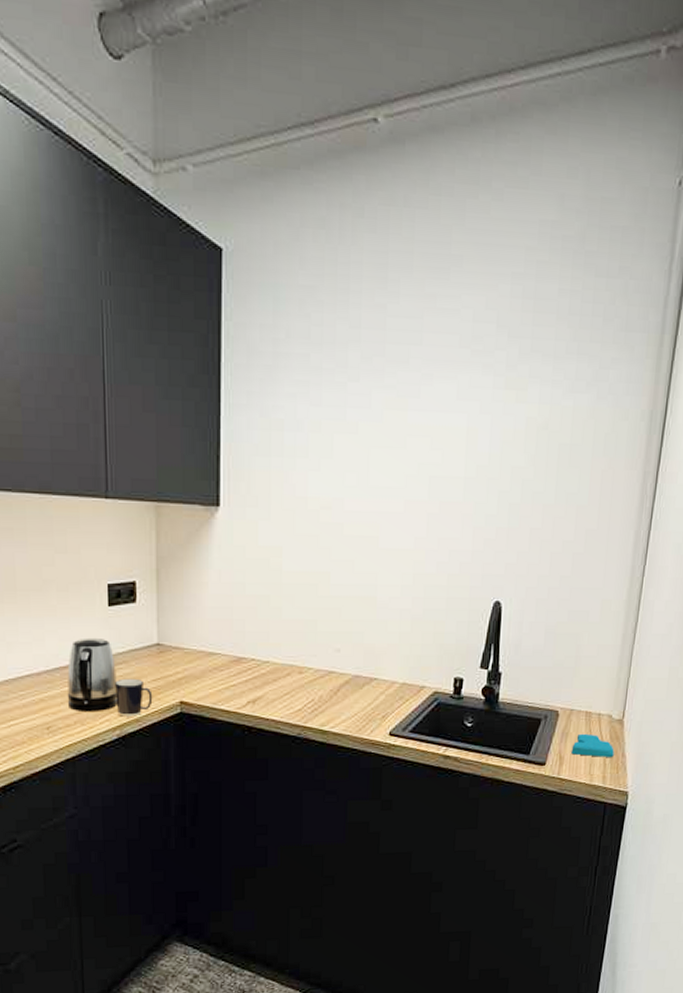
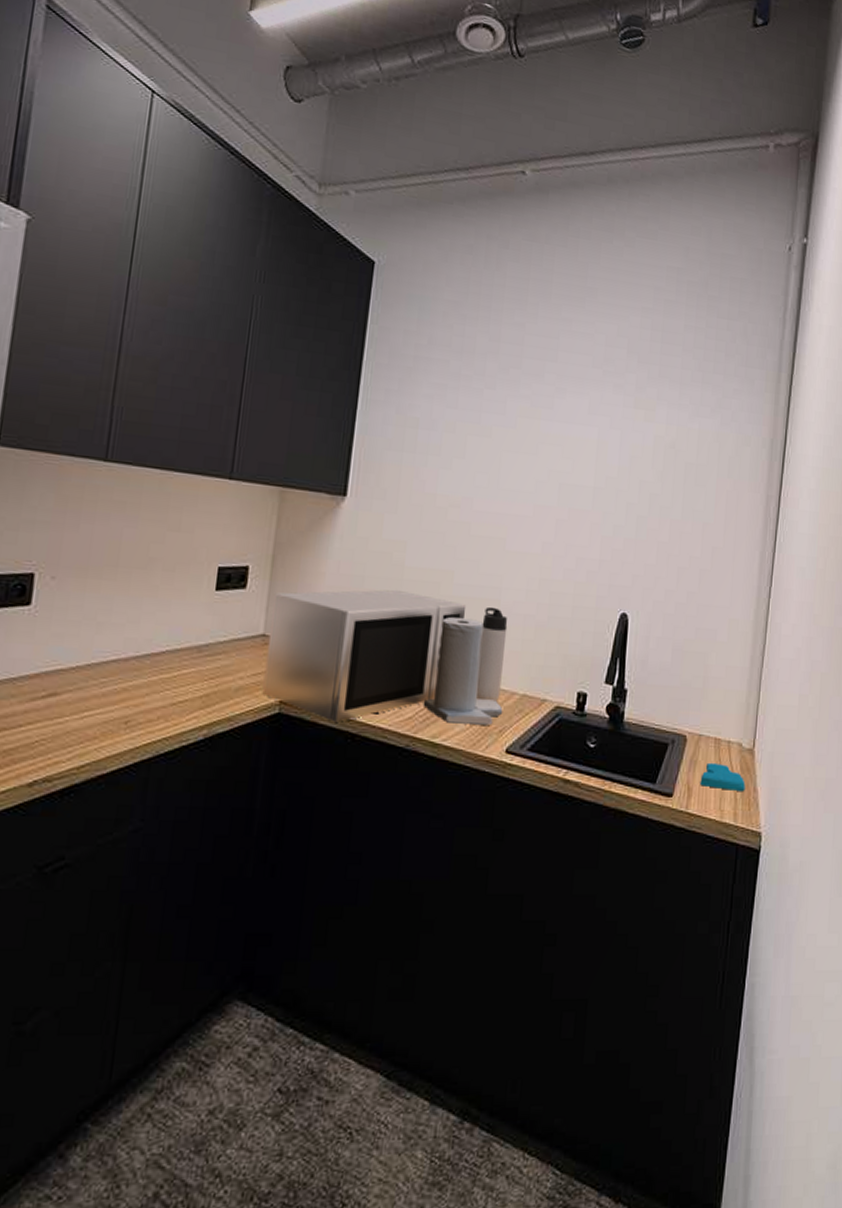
kettle: present [67,637,117,713] -> none [152,622,215,708]
mug: present [115,678,153,717] -> none [207,670,251,715]
microwave: none [162,595,345,717] -> present [262,590,467,722]
paper towel: none [310,616,385,712] -> present [422,617,503,725]
thermos bottle: none [358,604,385,691] -> present [475,606,508,702]

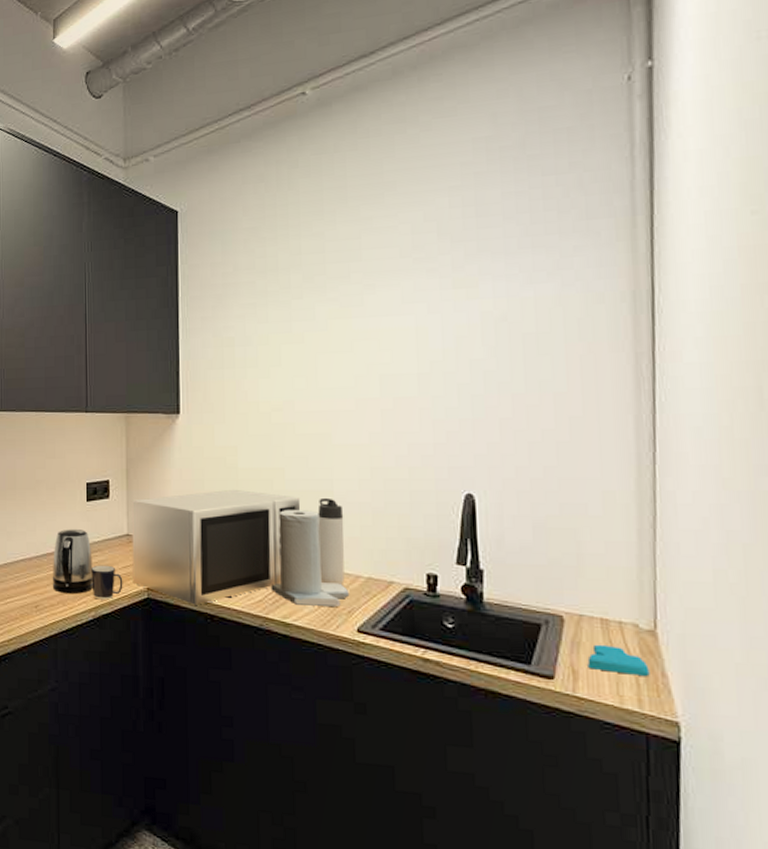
kettle: none [152,622,215,708] -> present [52,528,93,595]
mug: none [207,670,251,715] -> present [91,565,123,600]

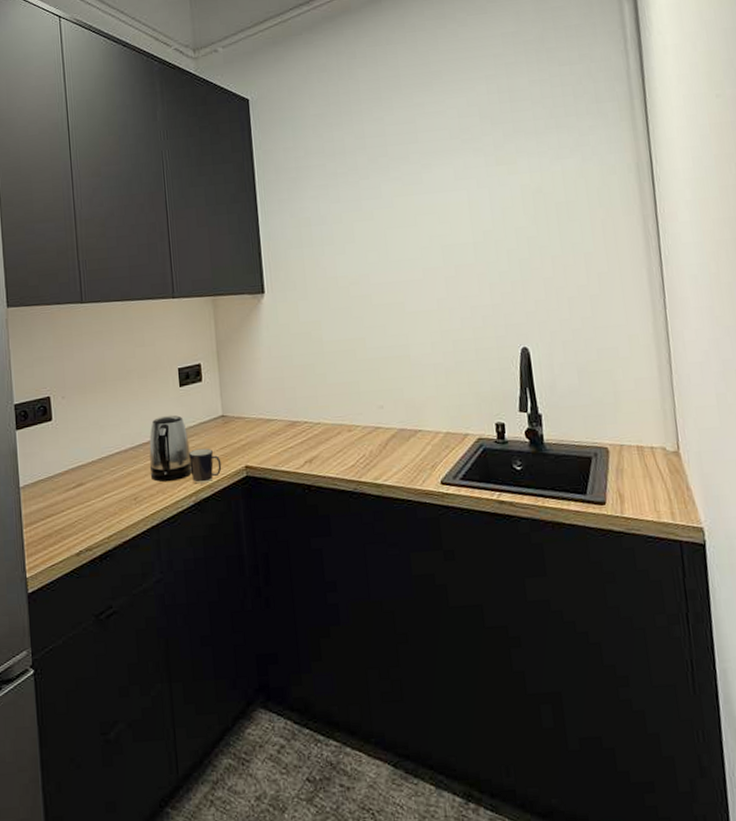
microwave: present [131,490,301,605] -> none [224,362,383,478]
paper towel: present [270,510,350,607] -> none [361,375,432,466]
thermos bottle: present [318,497,345,585] -> none [397,362,426,443]
sponge: present [587,644,650,677] -> none [630,468,678,493]

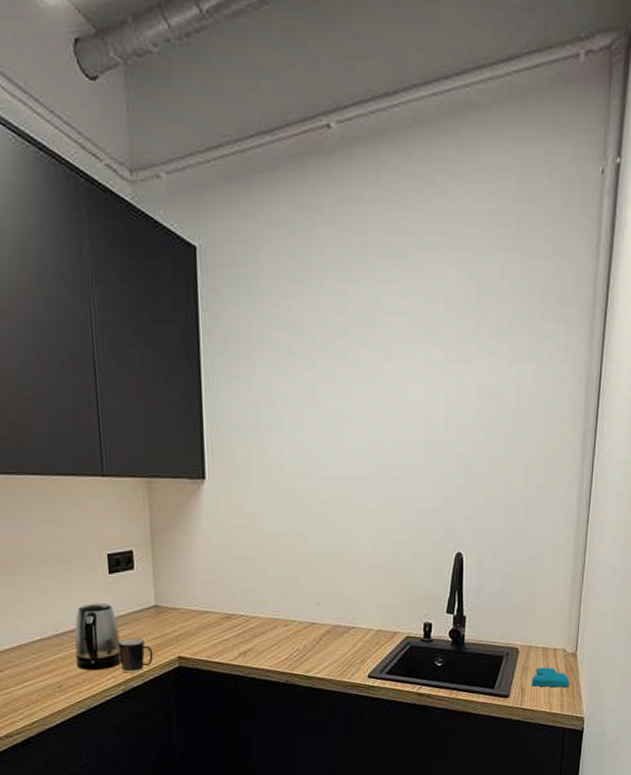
sponge: none [630,468,678,493] -> present [532,667,570,688]

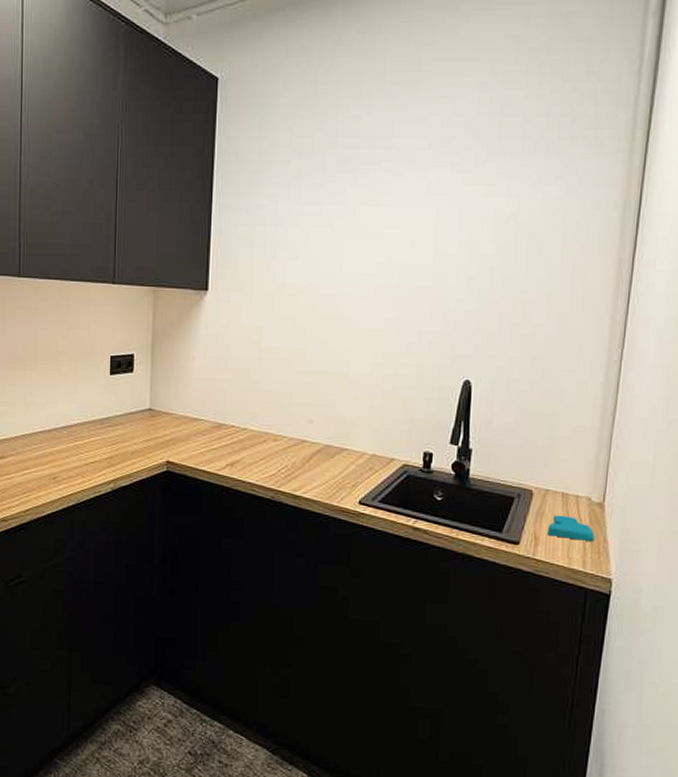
kettle: present [74,602,122,671] -> none [71,401,114,467]
mug: present [118,638,154,673] -> none [112,438,143,473]

